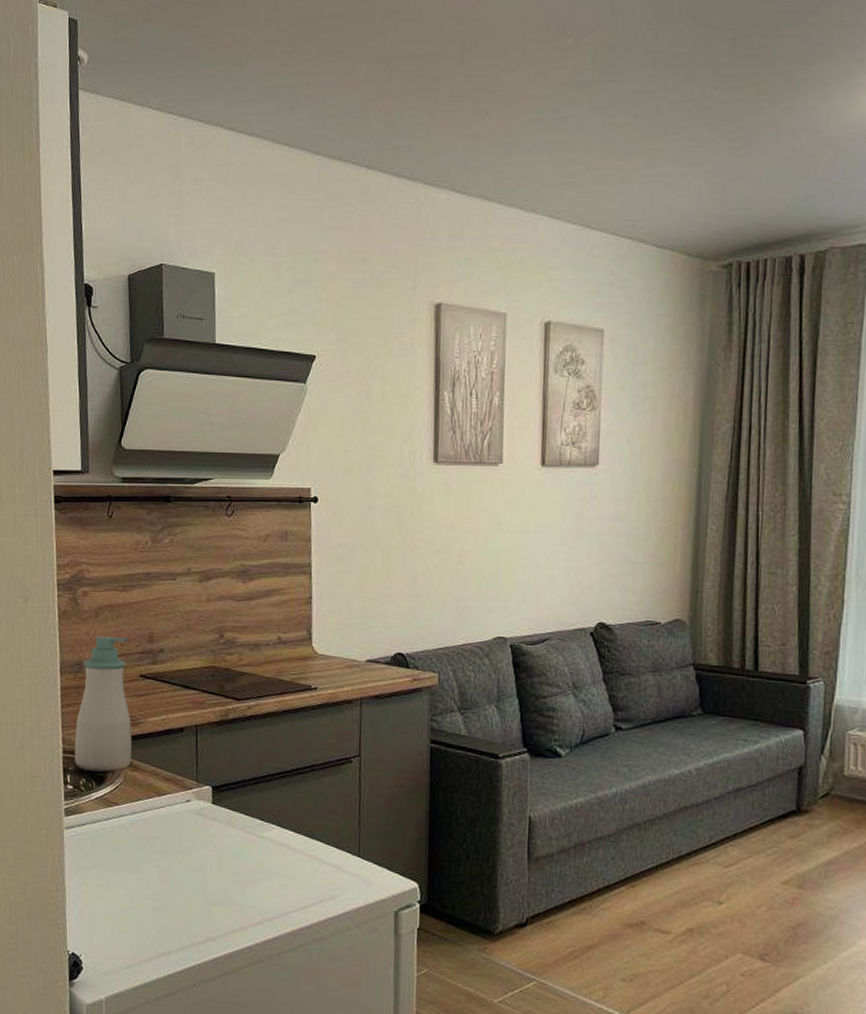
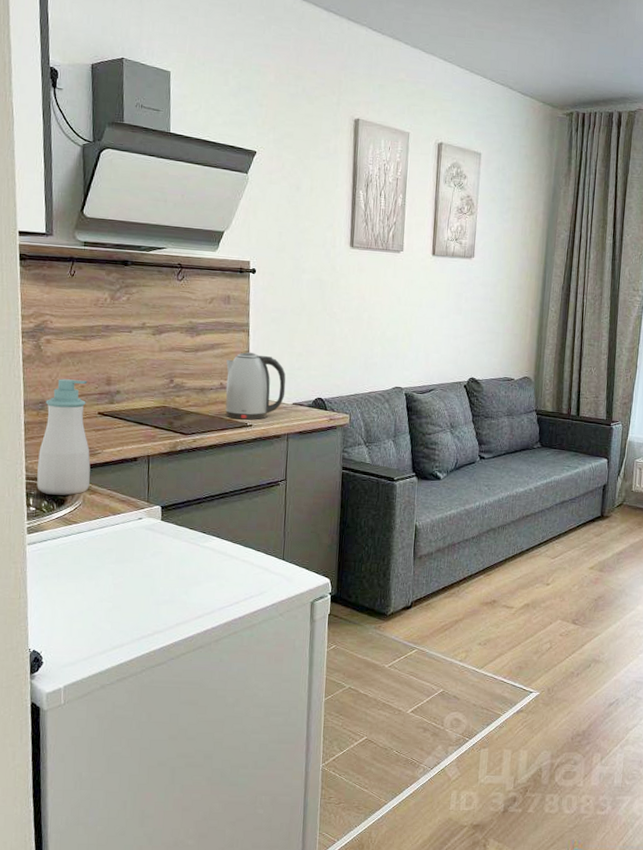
kettle: none [284,598,358,682] -> present [225,351,286,420]

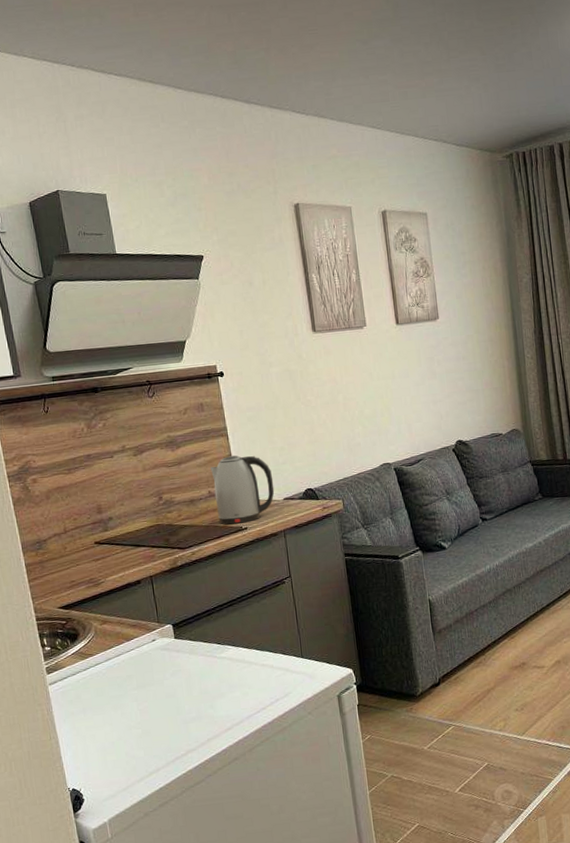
soap bottle: present [37,379,91,496] -> none [42,513,100,632]

